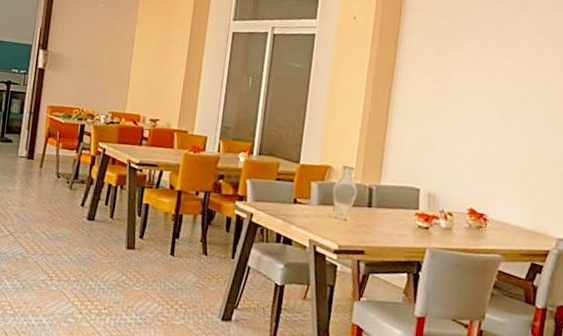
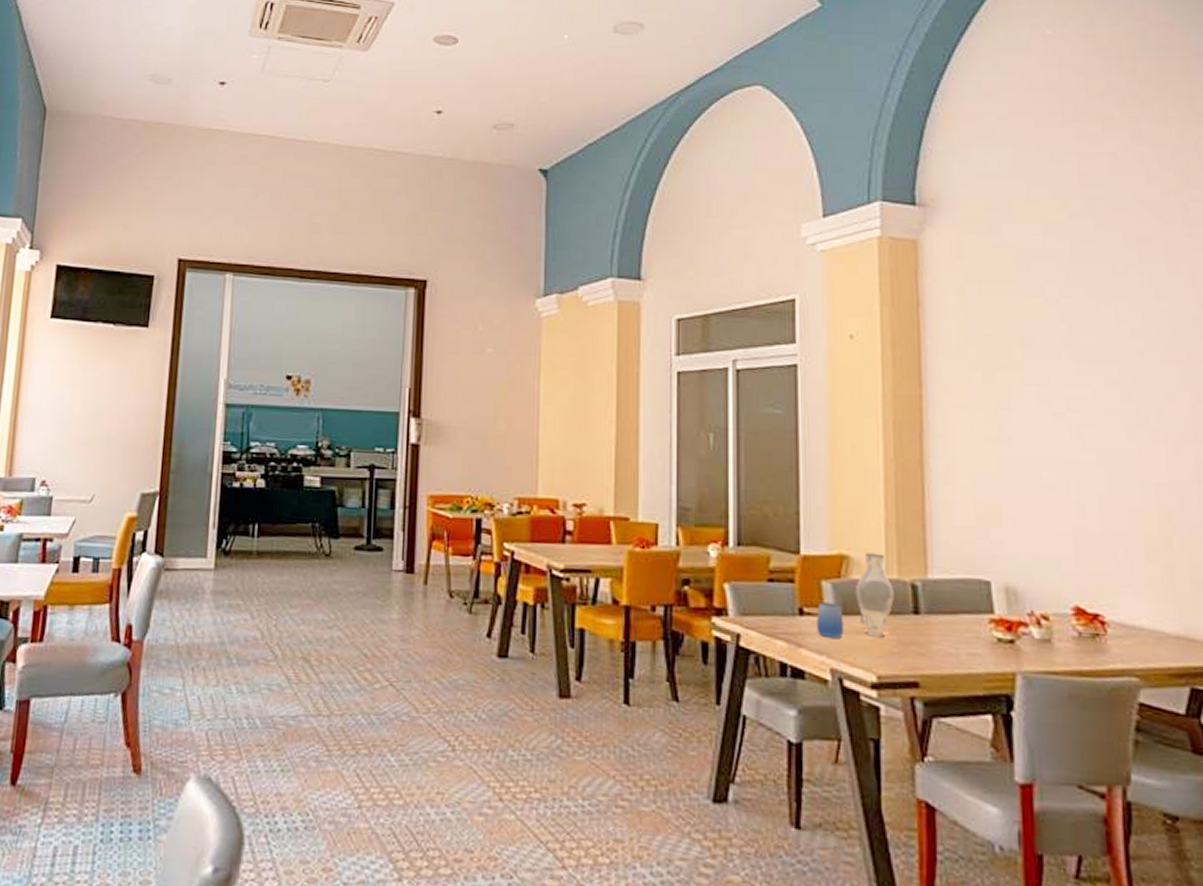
cup: none [304,195,323,221] -> present [816,601,844,639]

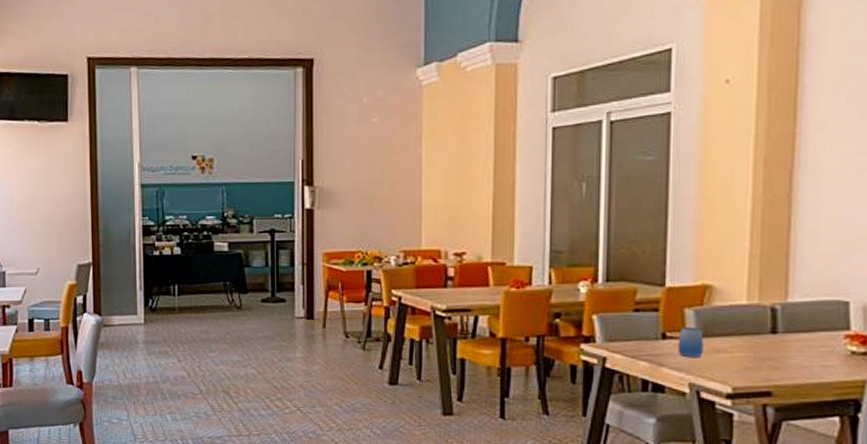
vase: present [855,552,894,637] -> none [716,282,754,355]

